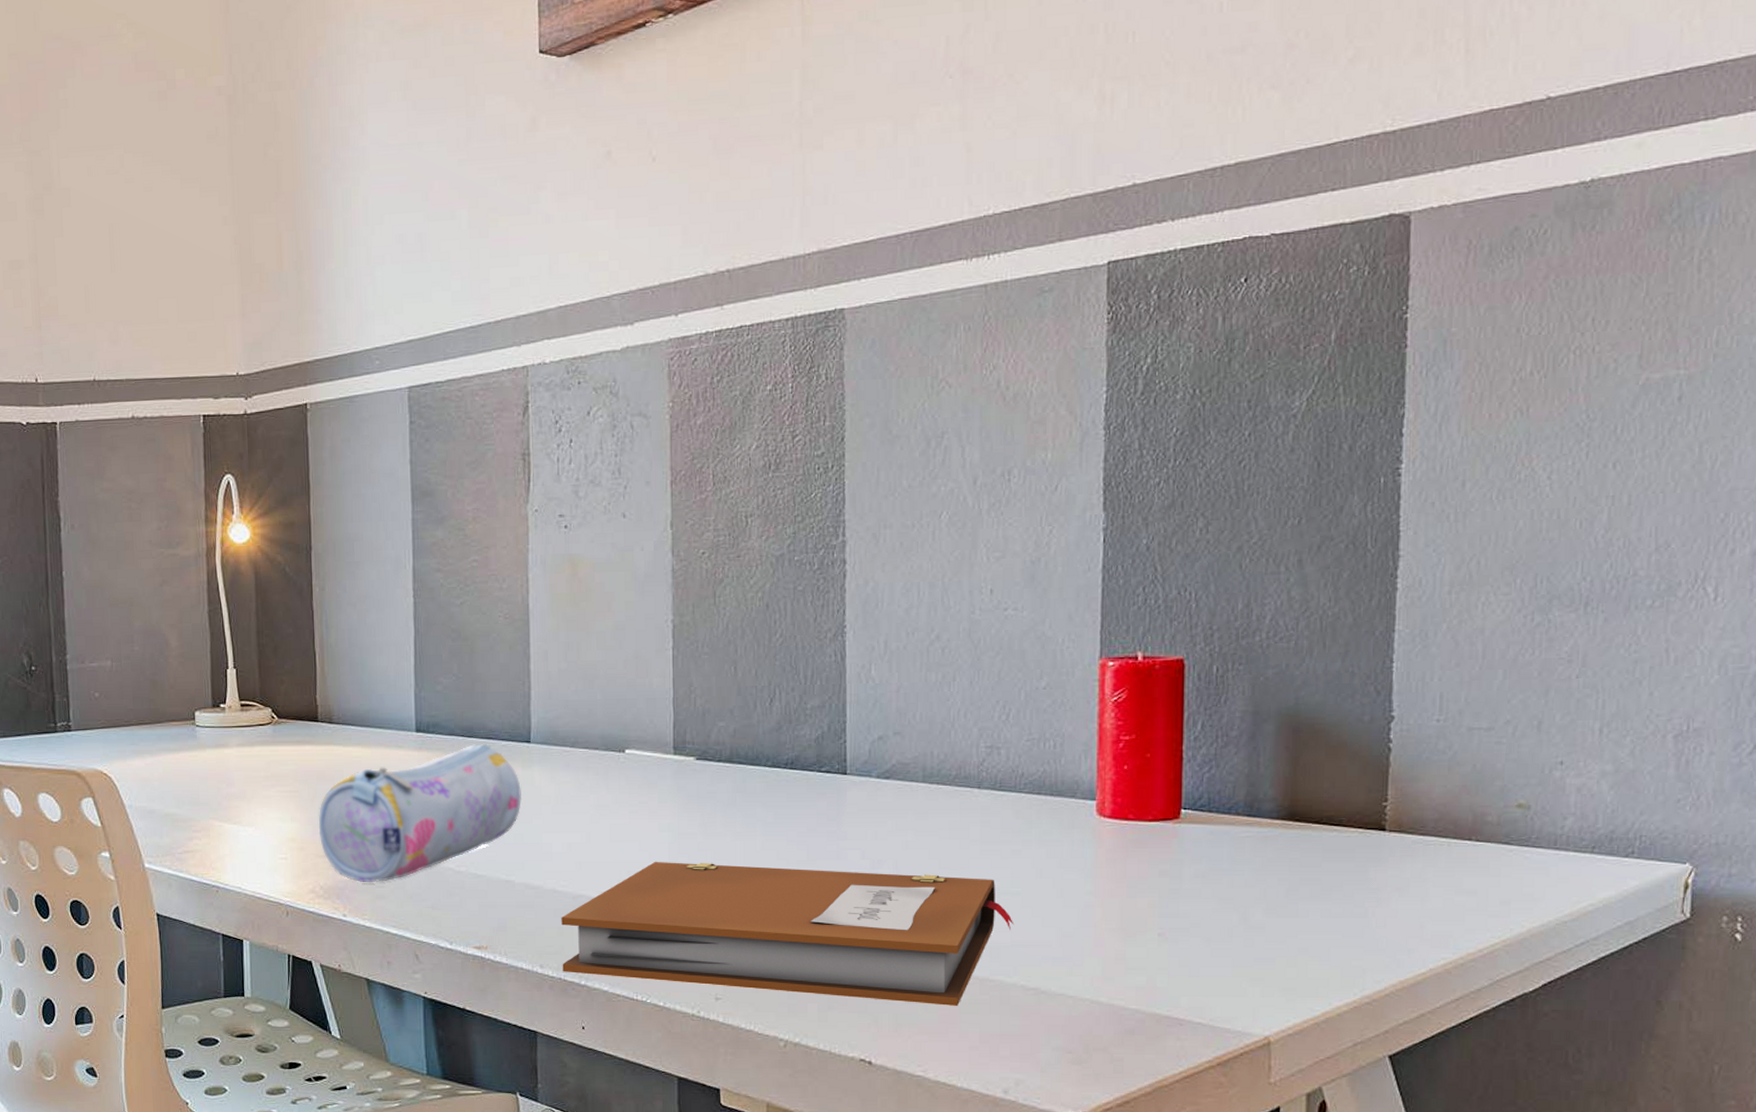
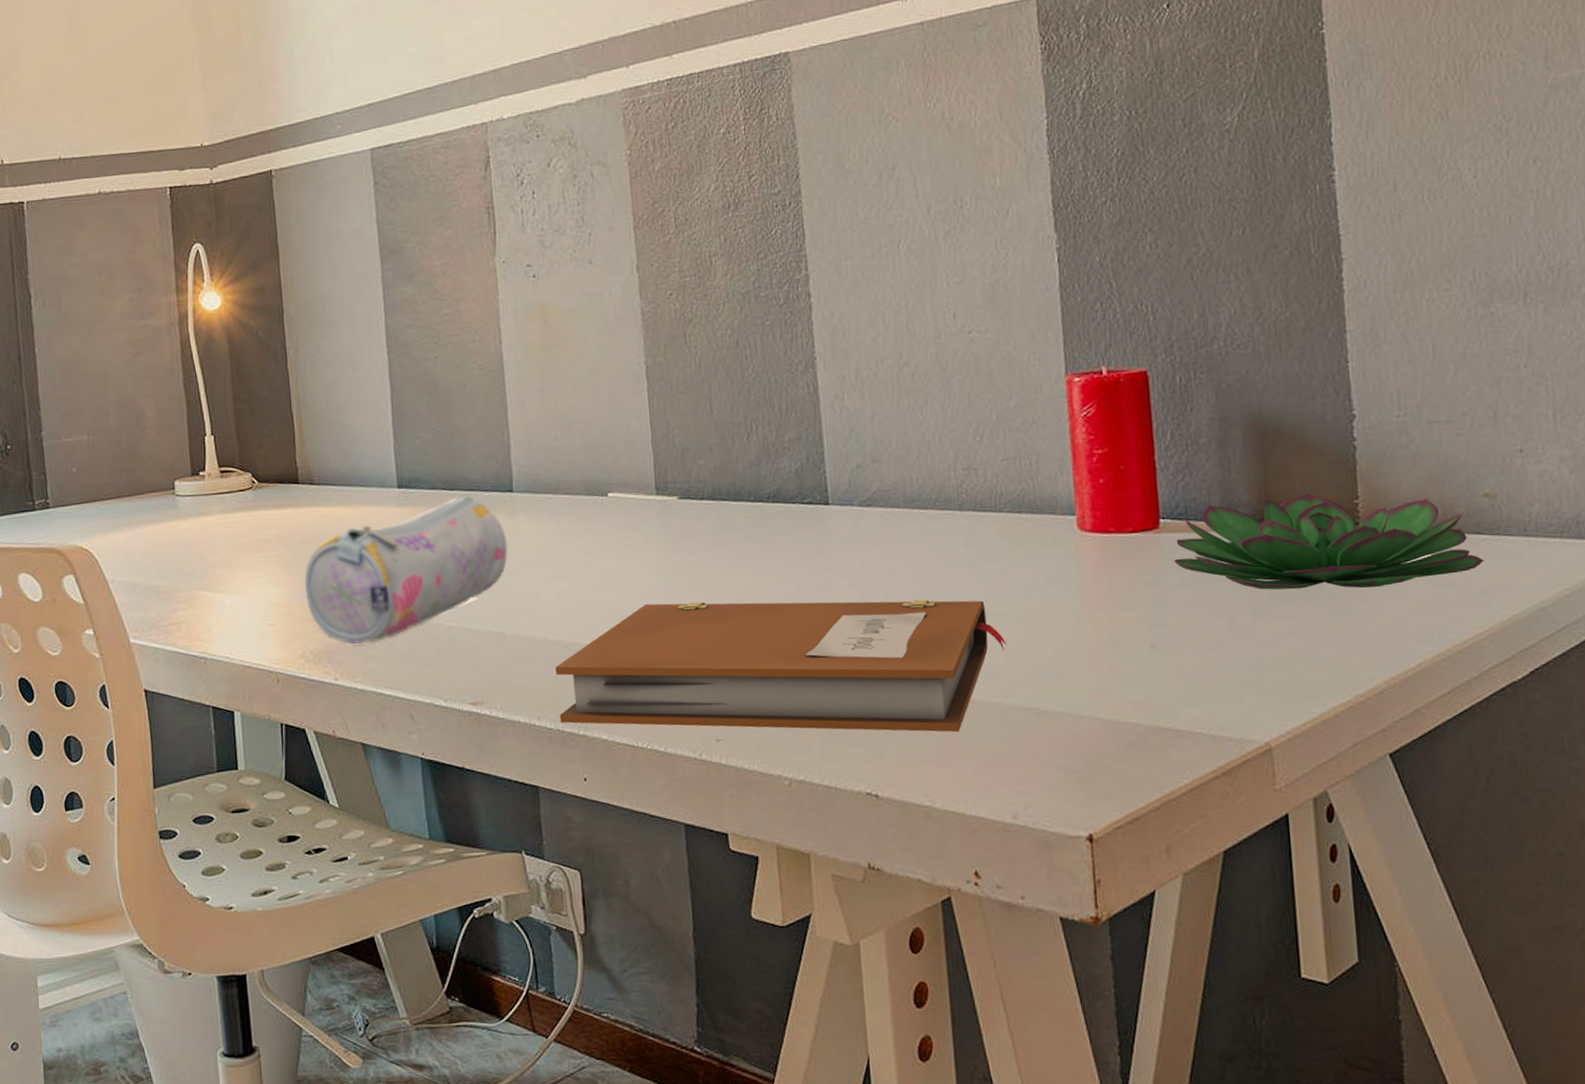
succulent plant: none [1191,793,1509,890] -> present [1174,493,1484,590]

